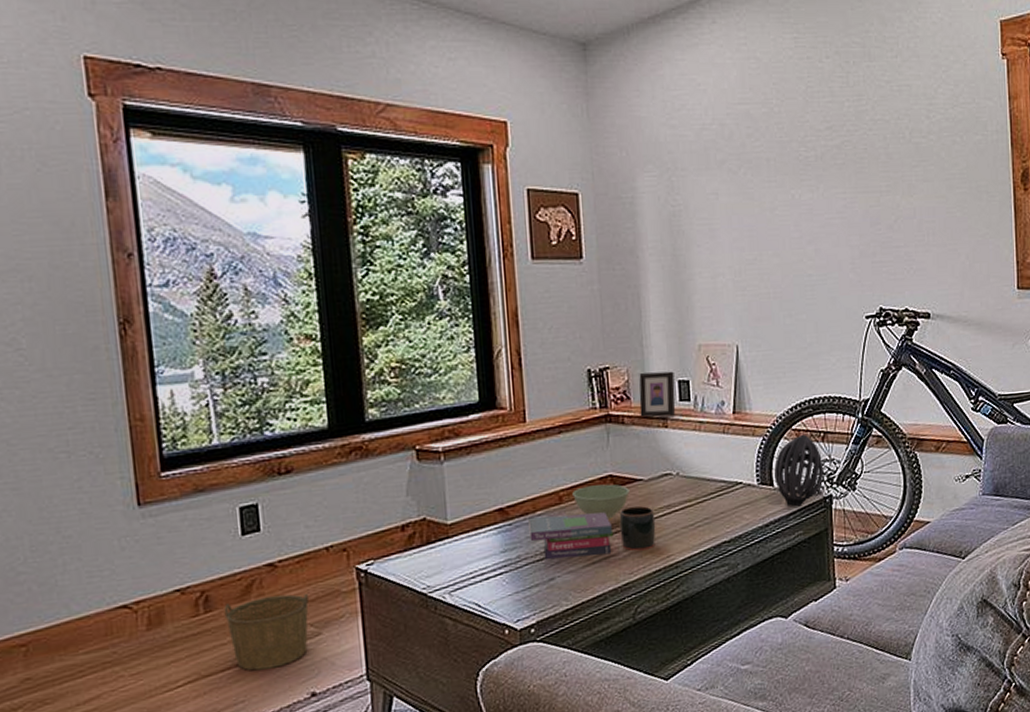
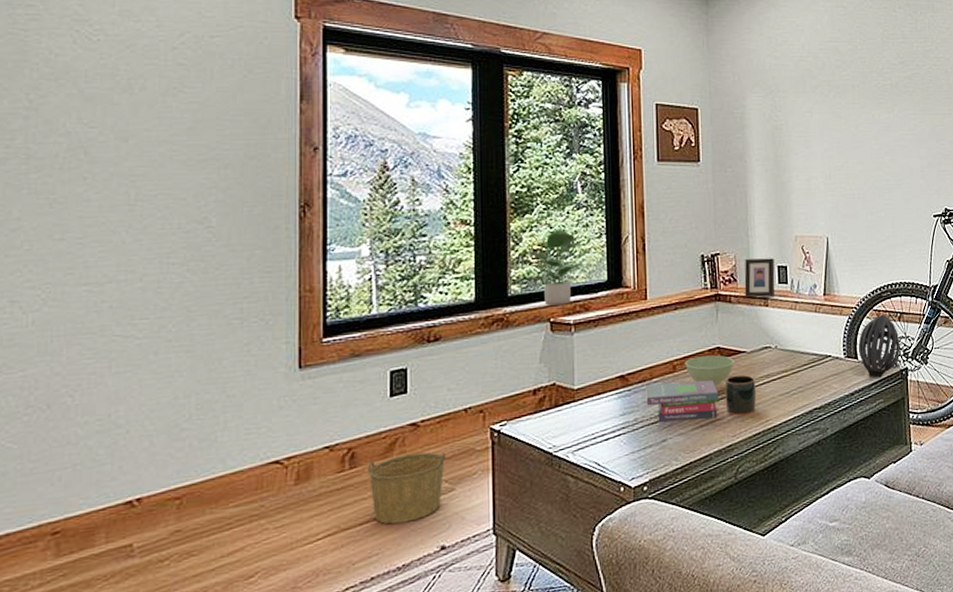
potted plant: none [380,342,448,433] -> present [524,228,581,307]

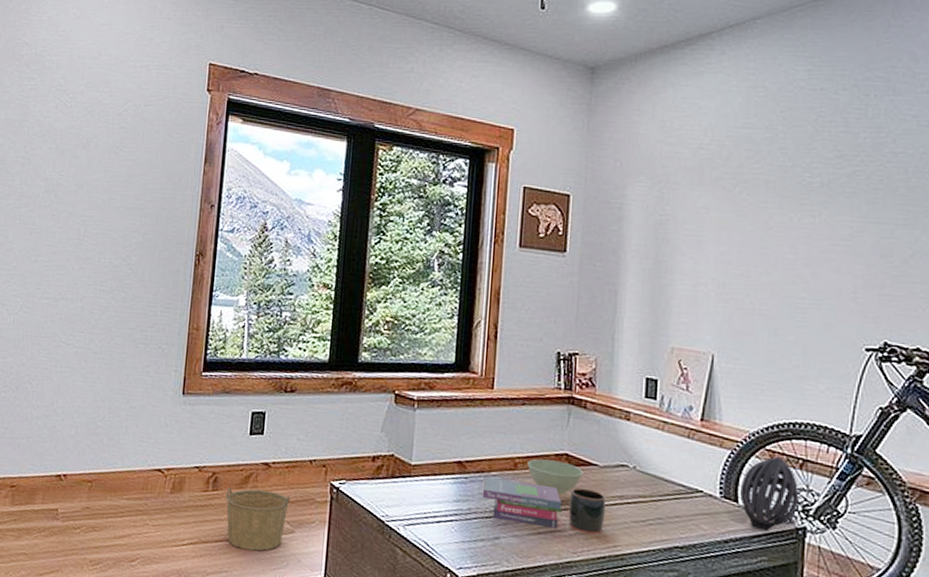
potted plant: present [524,228,581,307] -> none [377,304,432,381]
picture frame: present [744,258,775,298] -> none [603,365,643,411]

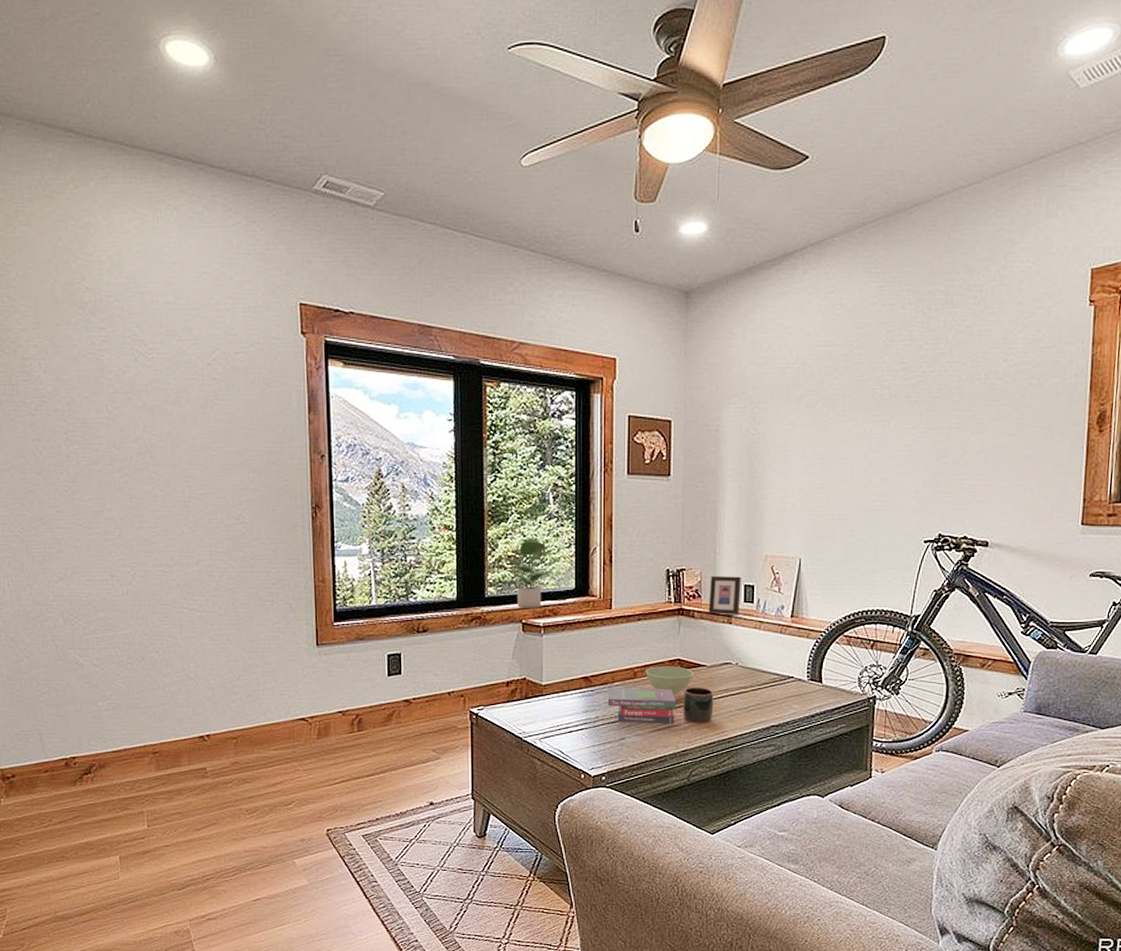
basket: present [225,487,290,552] -> none [371,725,433,779]
potted plant: none [377,304,432,381] -> present [500,537,551,609]
picture frame: none [603,365,643,411] -> present [708,576,741,614]
bicycle helmet: present [740,456,799,531] -> none [824,640,871,703]

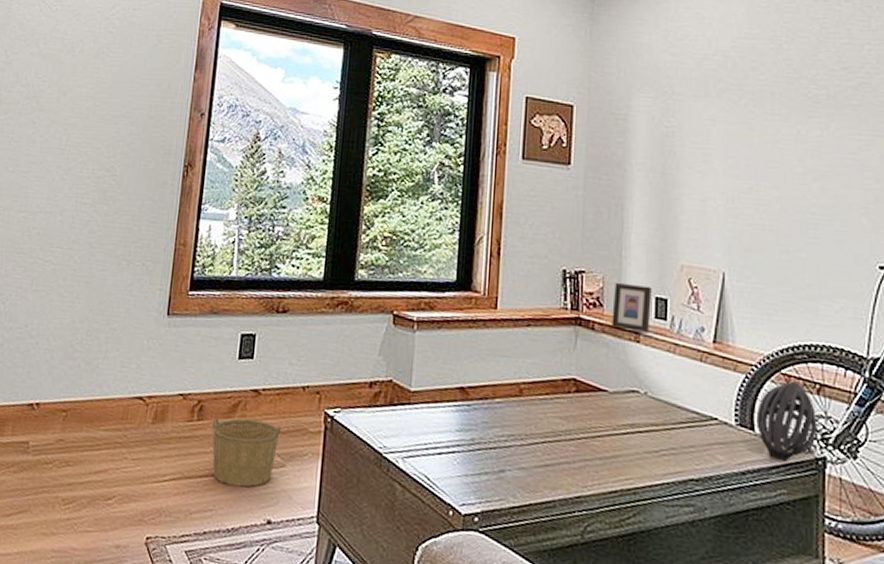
basket: none [371,725,433,779] -> present [211,416,281,488]
potted plant: present [500,537,551,609] -> none [375,218,432,300]
books: present [607,688,677,724] -> none [486,404,571,461]
bowl: present [645,666,694,698] -> none [533,384,592,427]
mug: present [682,687,714,725] -> none [577,415,617,467]
bicycle helmet: none [824,640,871,703] -> present [756,381,817,462]

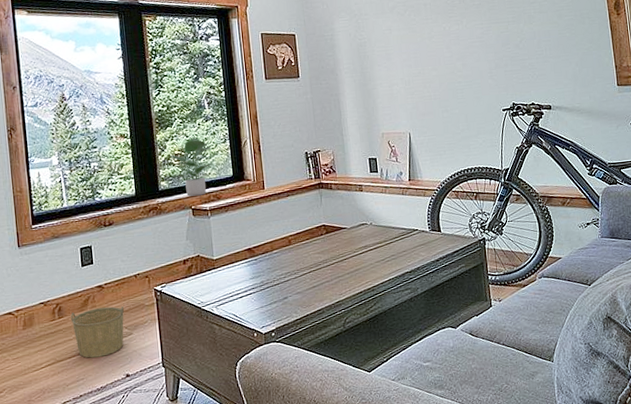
potted plant: none [375,218,432,300] -> present [168,137,212,197]
picture frame: present [611,283,652,332] -> none [341,152,368,185]
bicycle helmet: present [756,381,817,462] -> none [441,194,479,247]

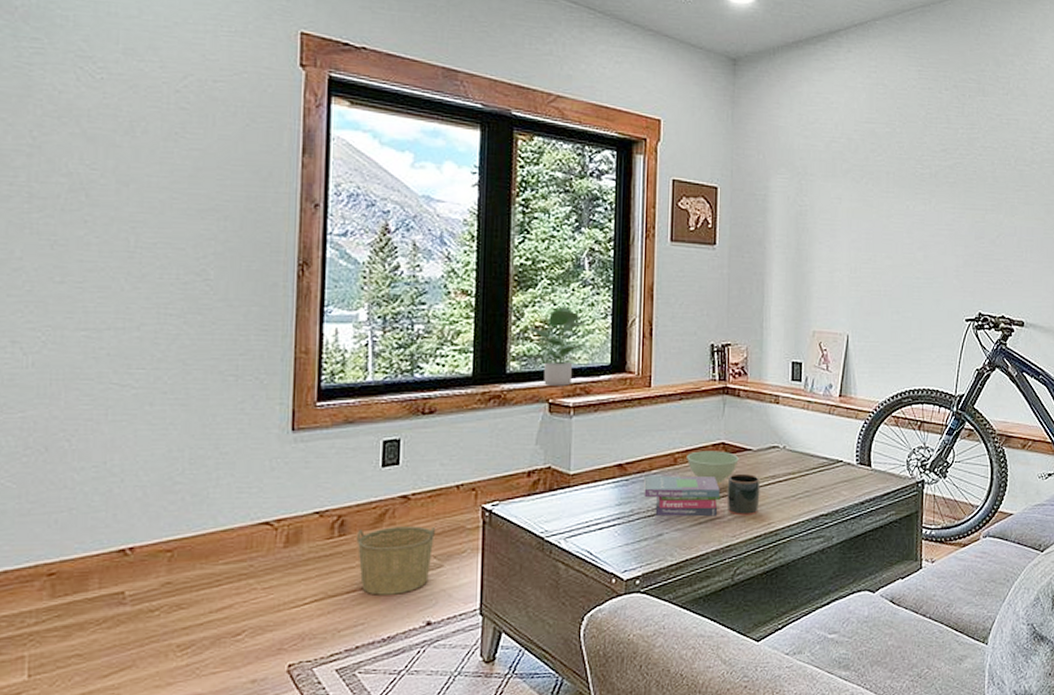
books: none [268,251,328,285] -> present [644,475,721,517]
bowl: none [298,231,338,258] -> present [687,451,739,486]
mug: none [331,246,358,279] -> present [726,473,761,516]

